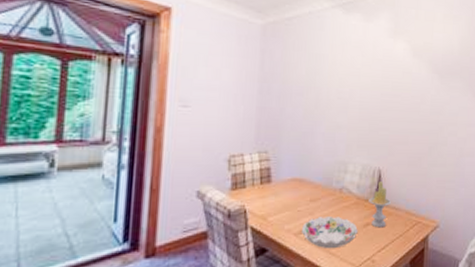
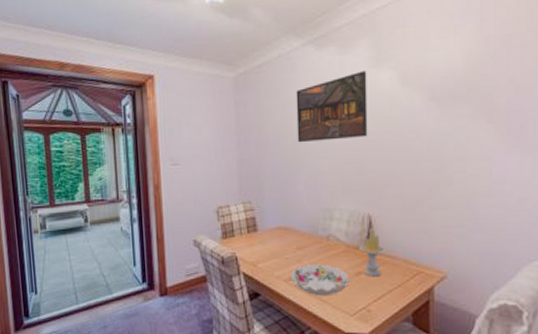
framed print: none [320,39,386,98] -> present [296,70,368,143]

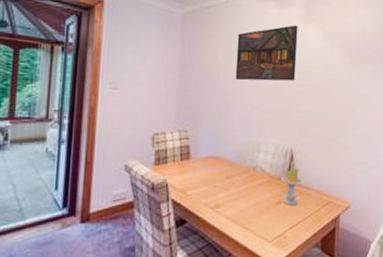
decorative bowl: present [291,263,350,297] -> none [218,192,271,224]

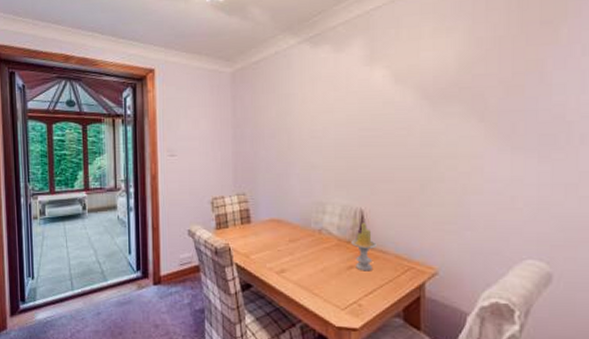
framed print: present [235,25,298,81] -> none [291,68,361,137]

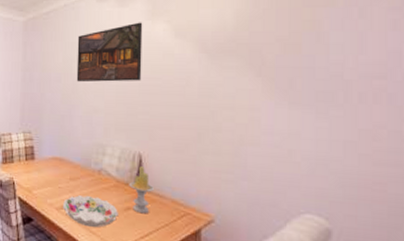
decorative bowl: none [283,256,341,290] -> present [63,195,118,228]
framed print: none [291,68,361,137] -> present [76,22,143,82]

